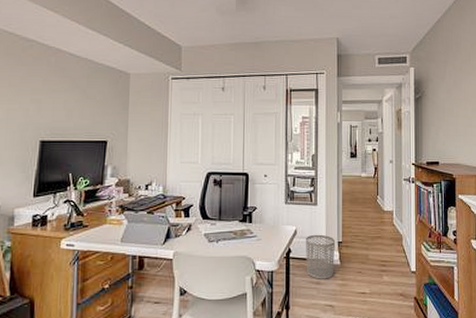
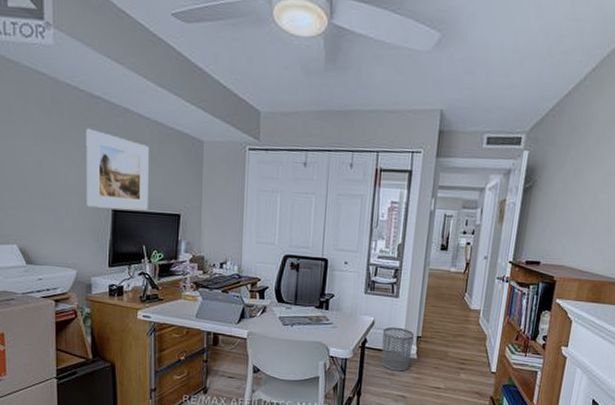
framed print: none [15,68,78,140] -> present [86,128,149,211]

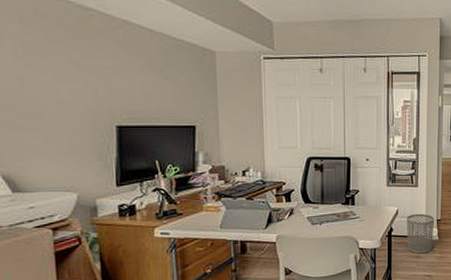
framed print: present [86,128,149,211] -> none [79,42,159,125]

